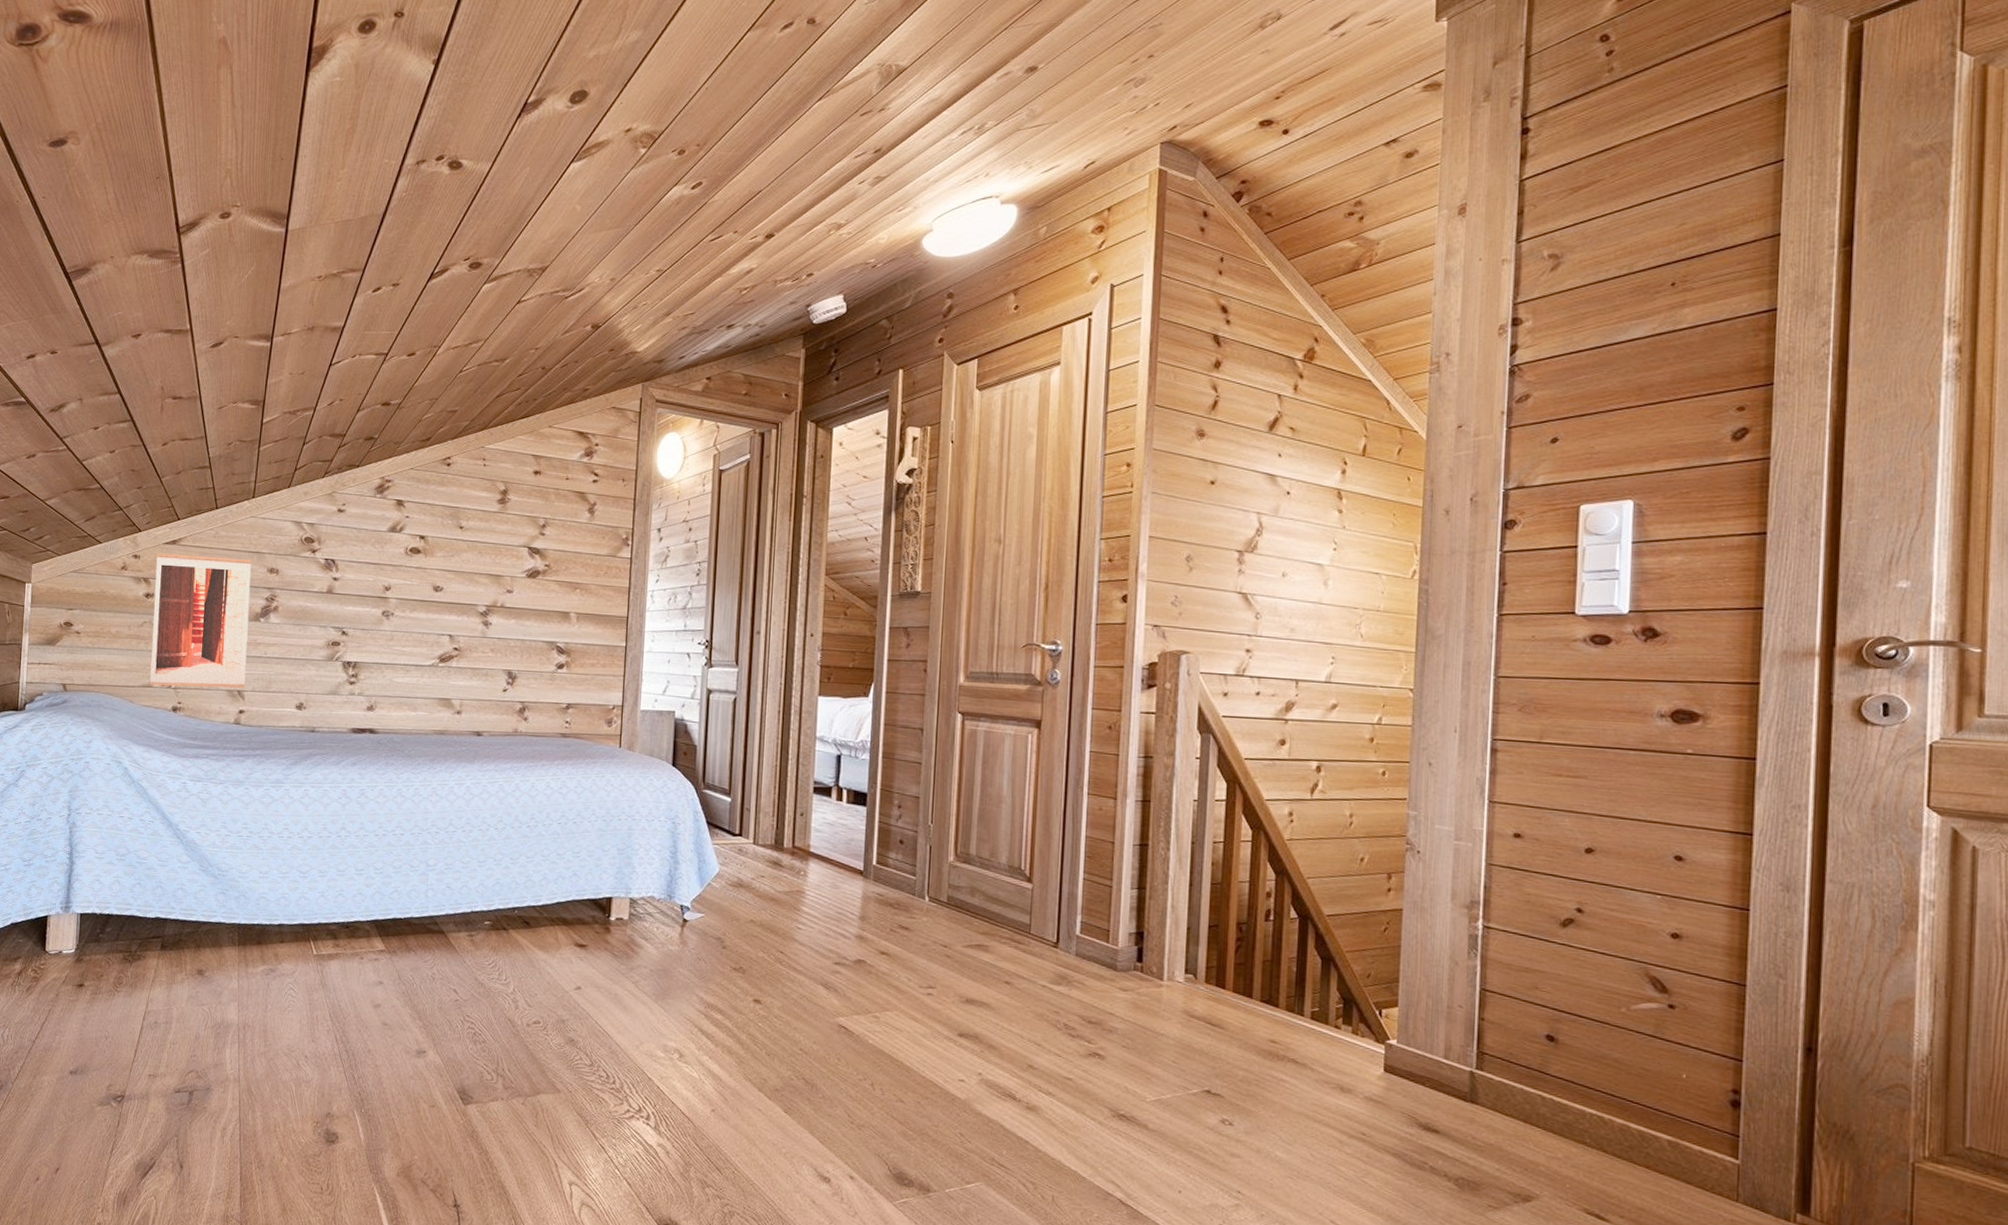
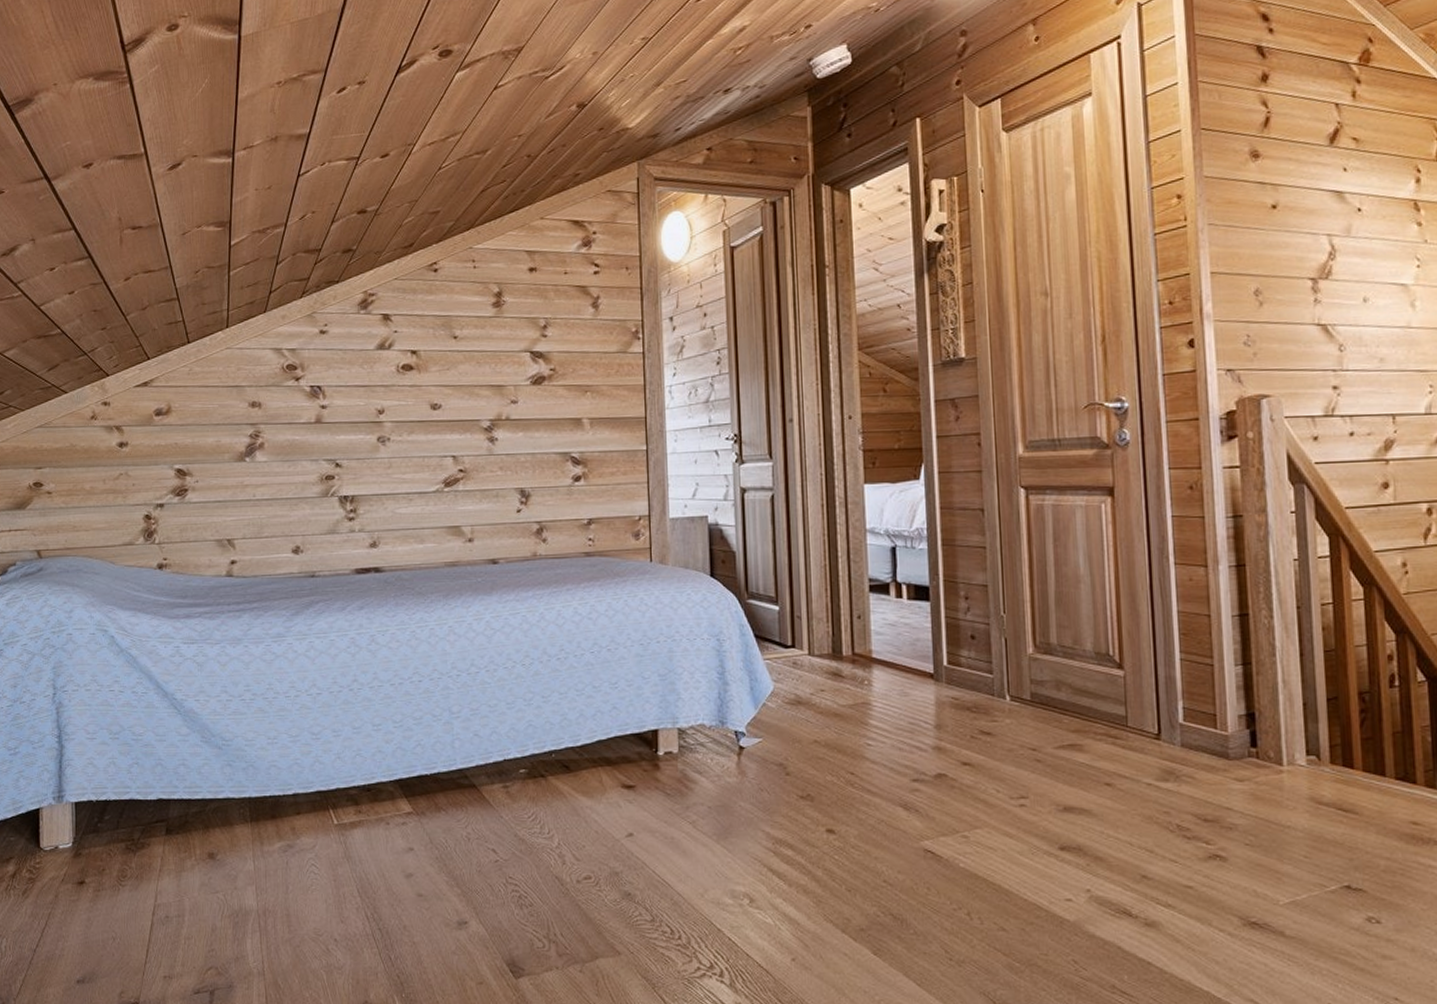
wall art: present [150,553,251,688] -> none [128,394,234,543]

